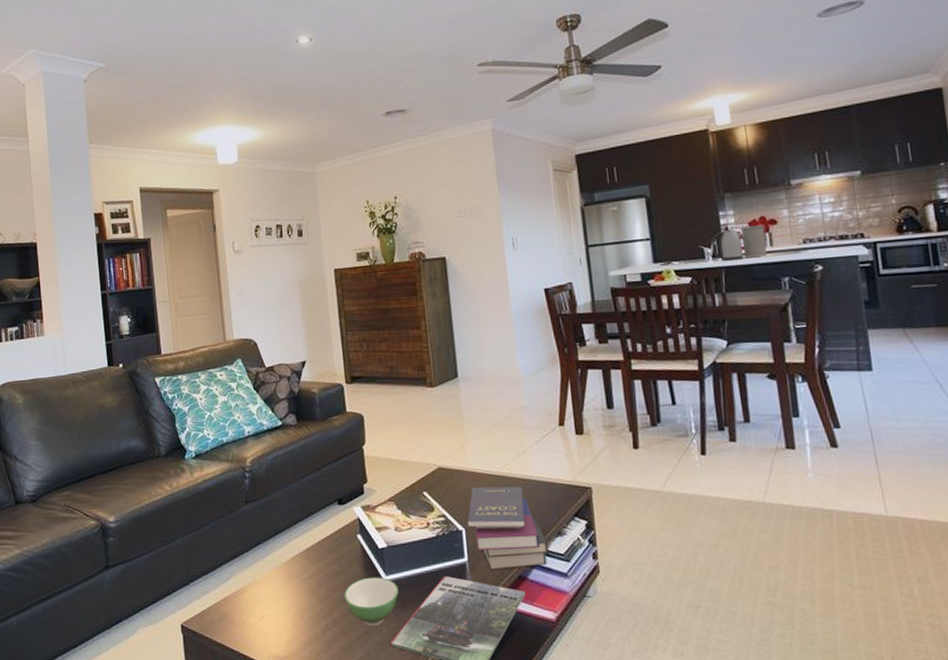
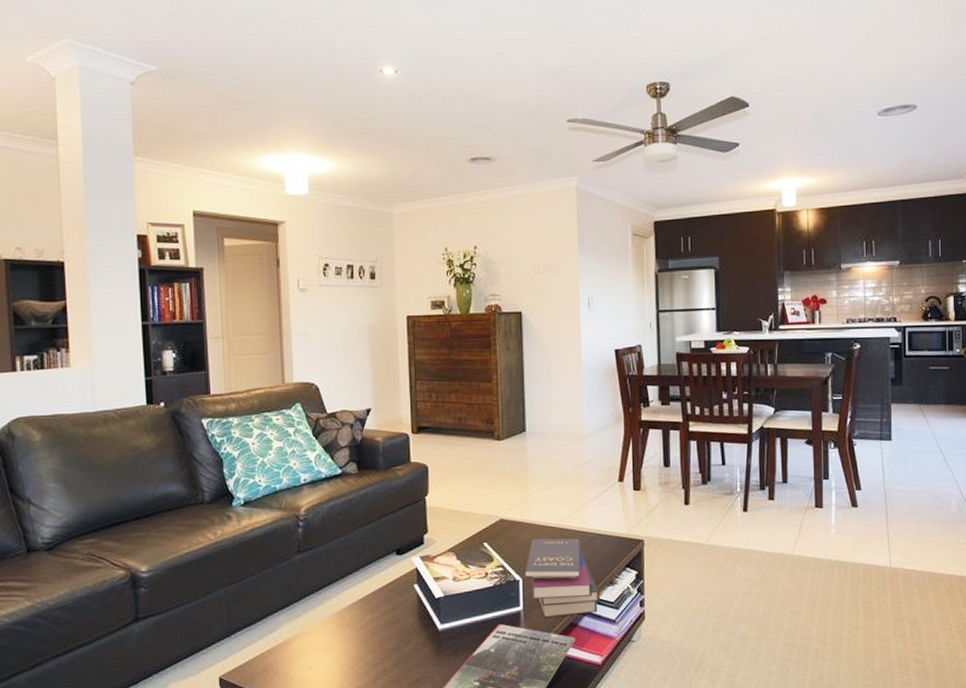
bowl: present [343,577,399,628] -> none [396,625,453,675]
kettle: present [711,229,744,261] -> none [769,305,795,334]
canister: present [740,225,768,259] -> none [795,304,816,333]

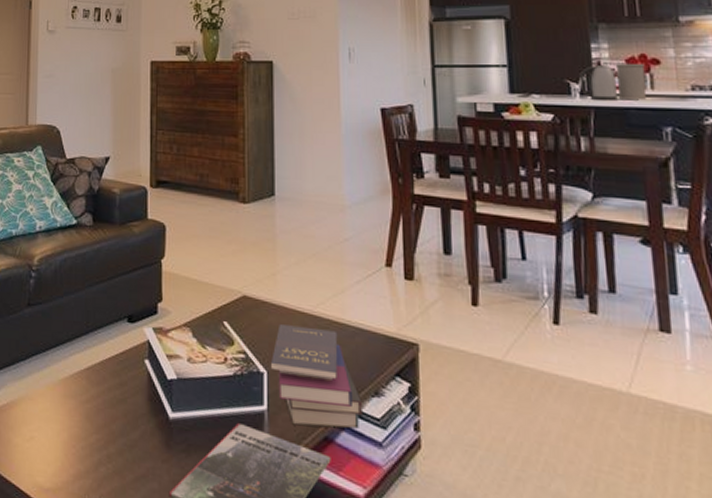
kettle: none [769,305,795,334] -> present [579,64,618,100]
canister: none [795,304,816,333] -> present [615,64,647,101]

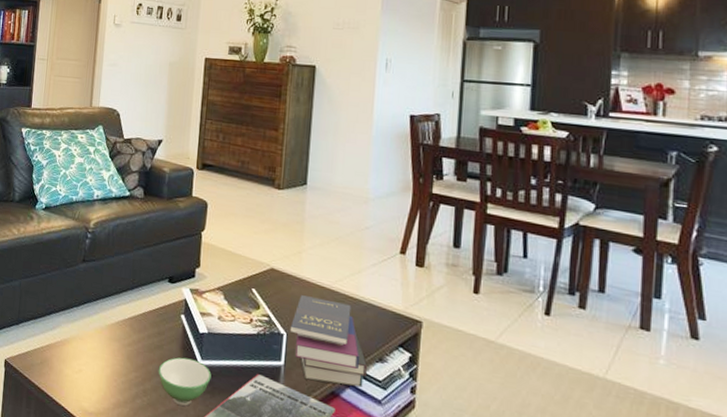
bowl: none [123,411,185,471] -> present [158,357,212,407]
kettle: present [579,64,618,100] -> none [596,90,631,124]
canister: present [615,64,647,101] -> none [632,91,660,126]

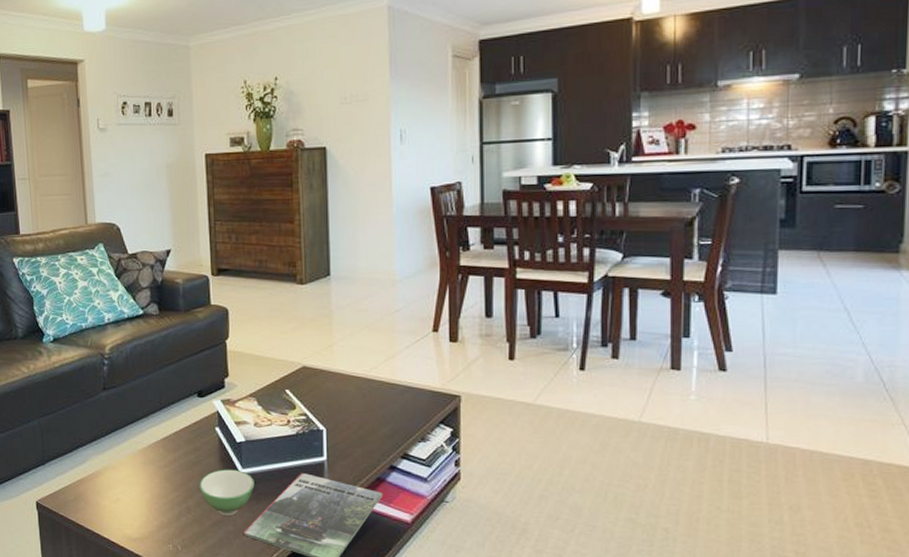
books: present [289,295,367,388] -> none [329,389,410,471]

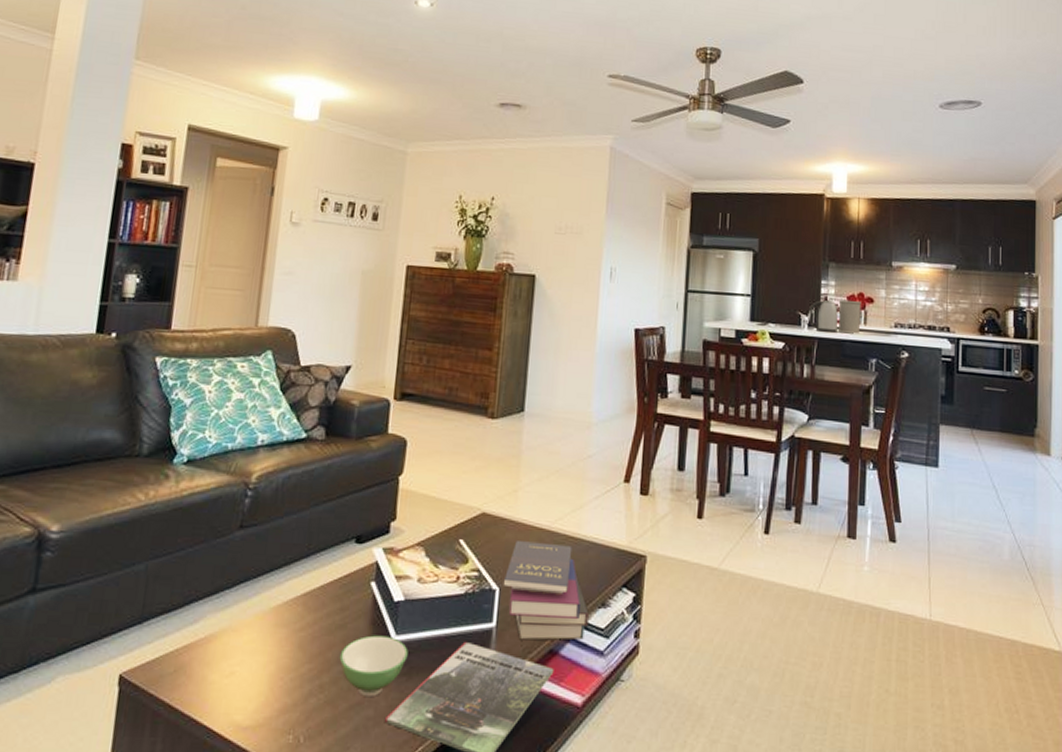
books: none [329,389,410,471] -> present [503,541,589,641]
kettle: none [619,132,653,167] -> present [809,299,838,333]
canister: none [653,130,681,166] -> present [838,300,862,334]

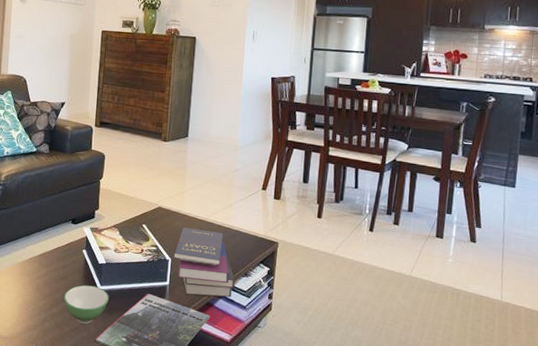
kettle: present [809,299,838,333] -> none [411,55,437,82]
canister: present [838,300,862,334] -> none [436,56,457,83]

